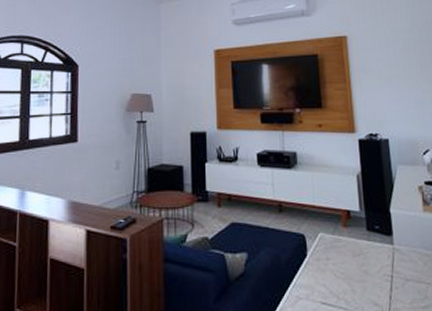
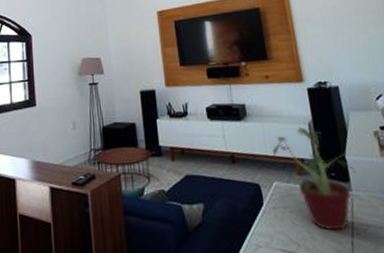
potted plant: none [320,179,398,285] -> present [273,127,355,232]

